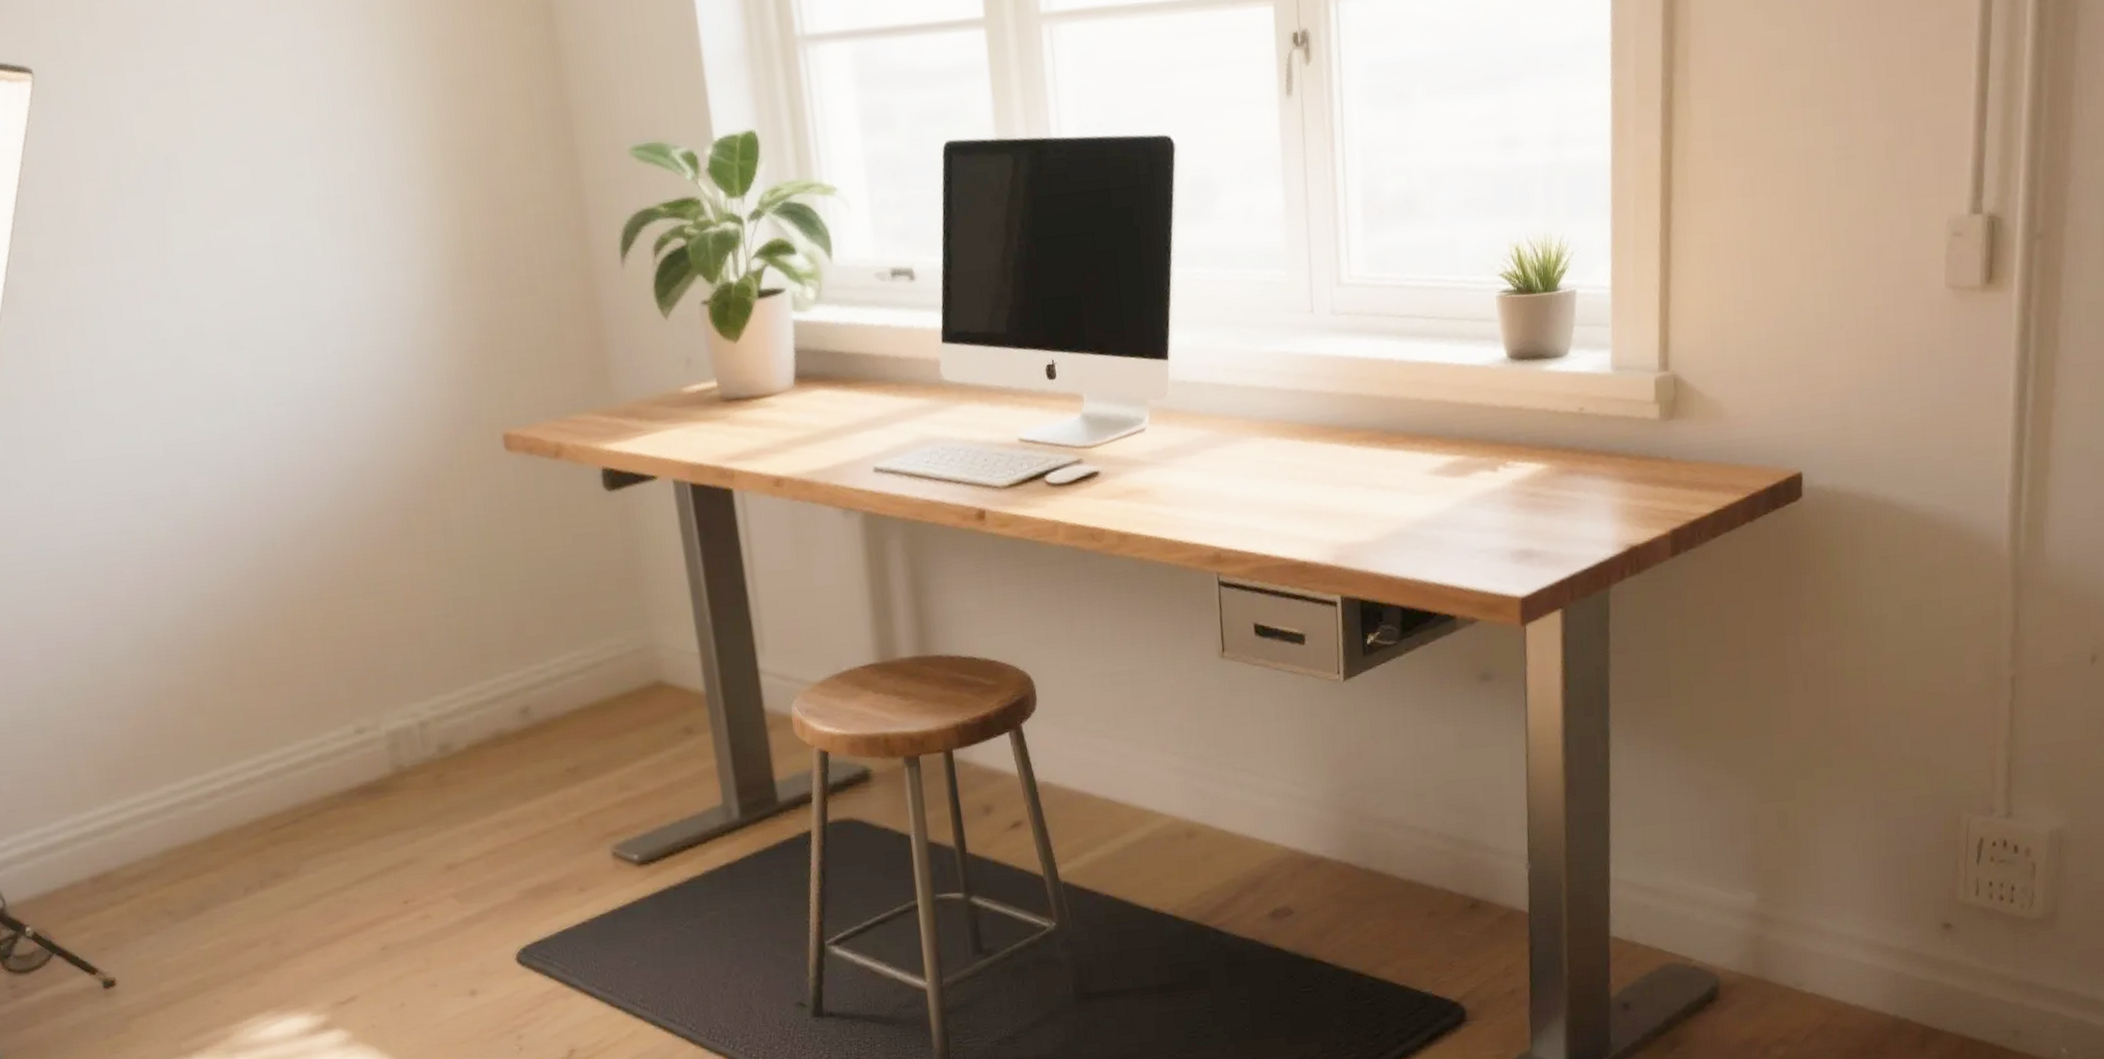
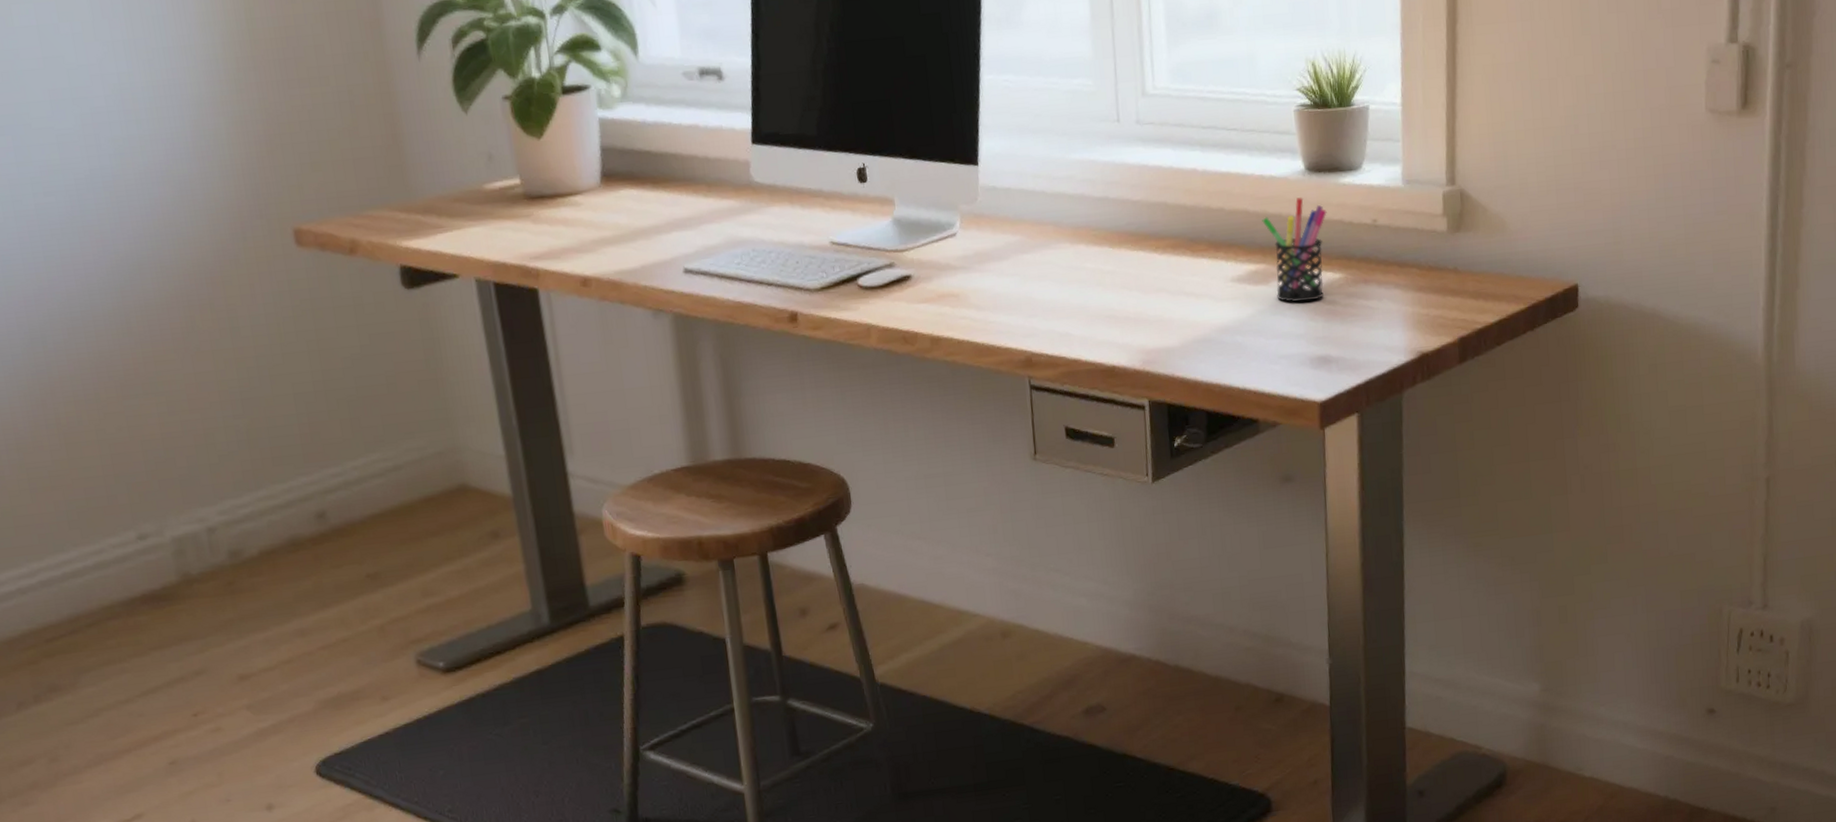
pen holder: none [1461,386,1530,495] -> present [1262,197,1327,303]

